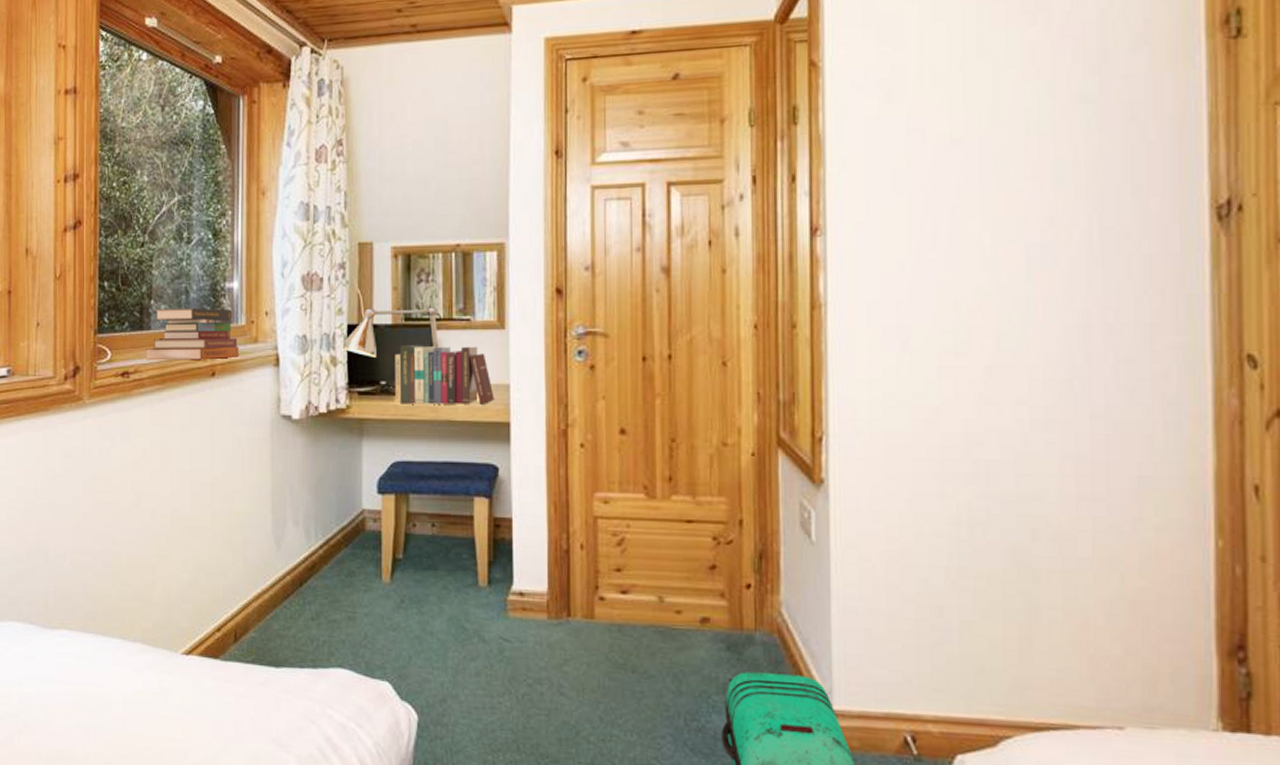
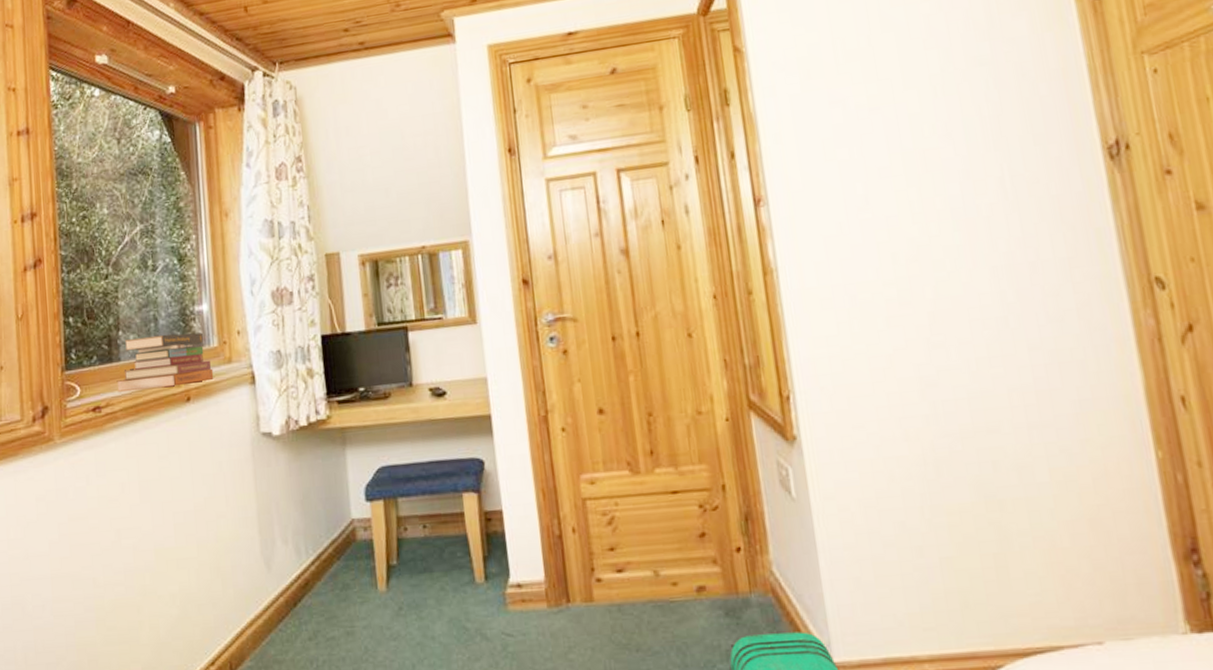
desk lamp: present [342,307,443,357] -> none [317,309,415,365]
books: present [395,345,495,404] -> none [371,343,474,409]

